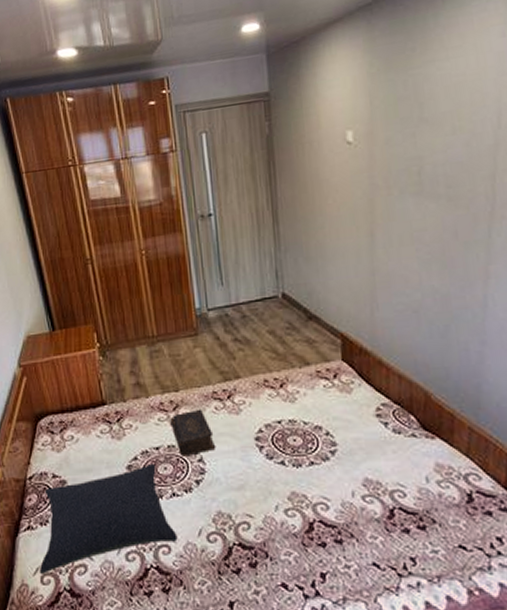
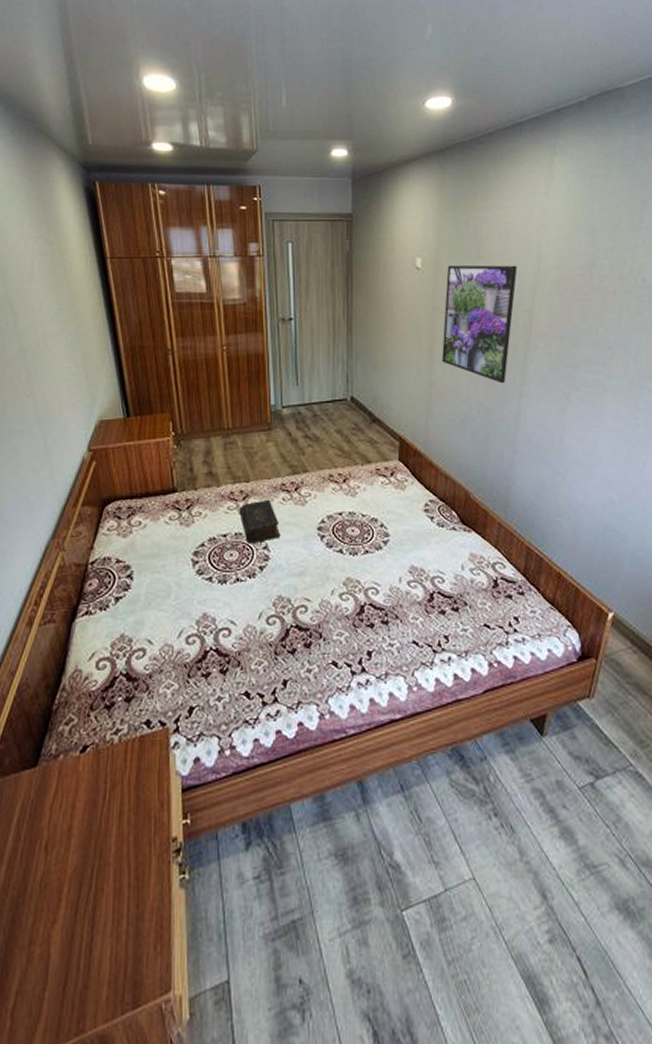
pillow: present [40,462,178,575] -> none [96,549,238,661]
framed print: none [384,123,472,265] -> present [442,265,518,384]

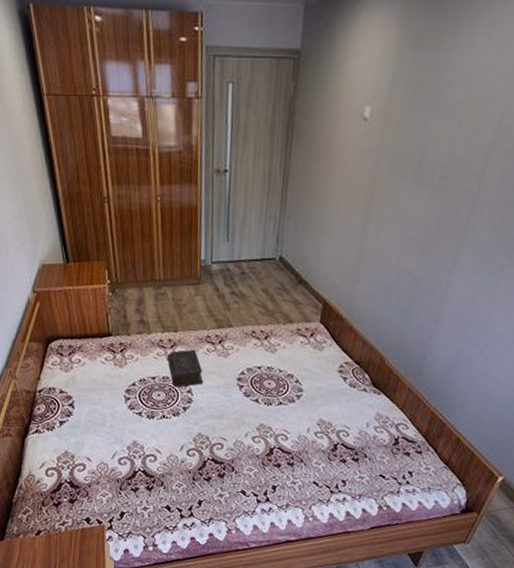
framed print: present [442,265,518,384] -> none [377,116,477,253]

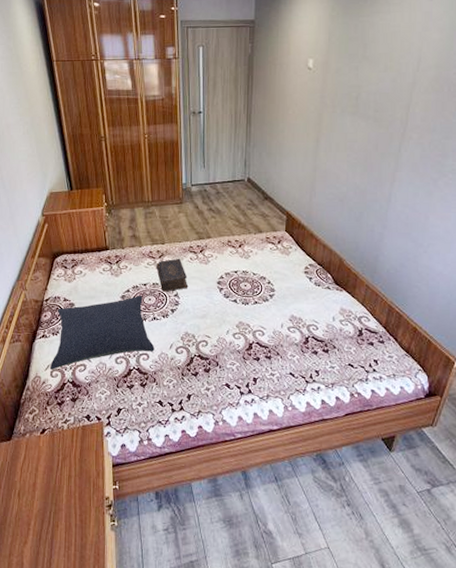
pillow: none [45,389,163,469] -> present [50,295,155,371]

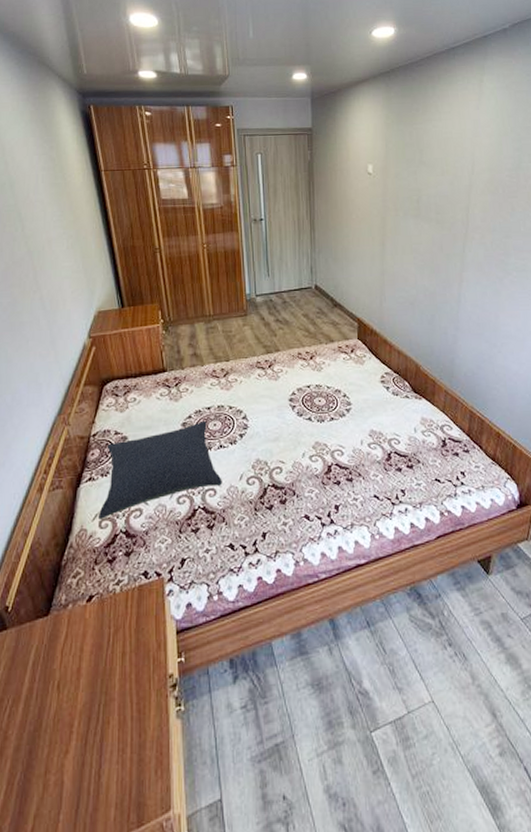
book: present [156,258,189,292] -> none [221,375,258,415]

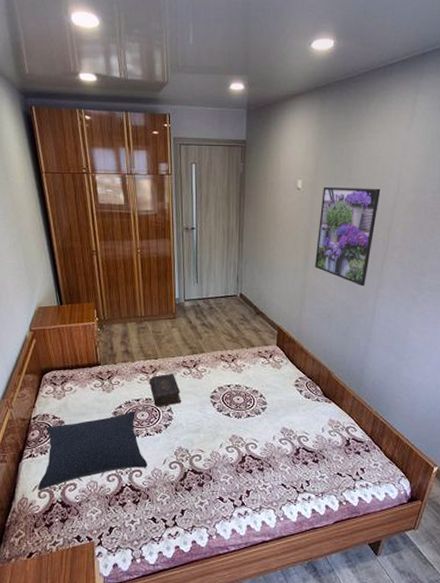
book: none [221,375,258,415] -> present [149,373,182,407]
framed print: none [392,169,455,271] -> present [315,186,381,287]

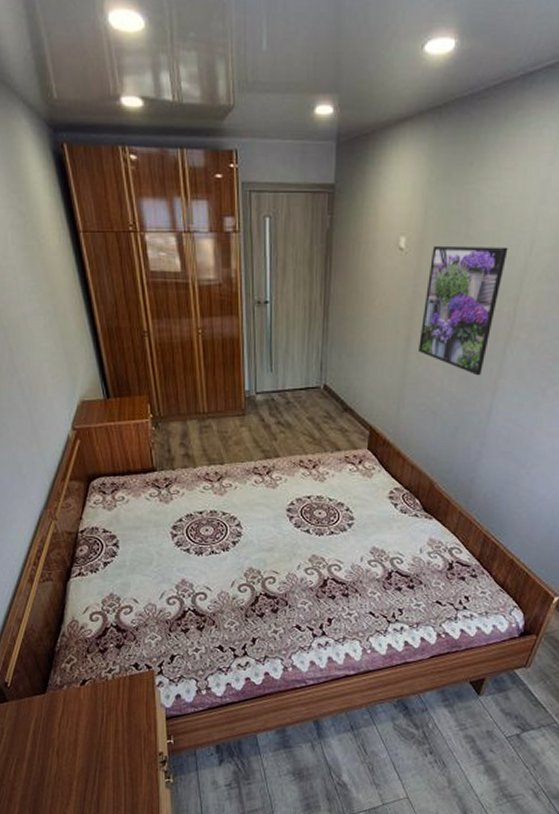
pillow: present [38,410,148,491] -> none [89,524,213,614]
book: present [149,373,182,407] -> none [214,481,253,521]

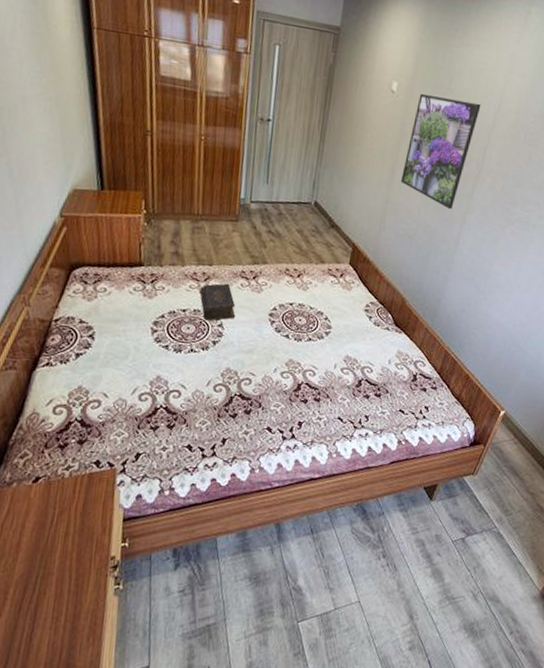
book: none [214,481,253,521] -> present [199,283,236,321]

